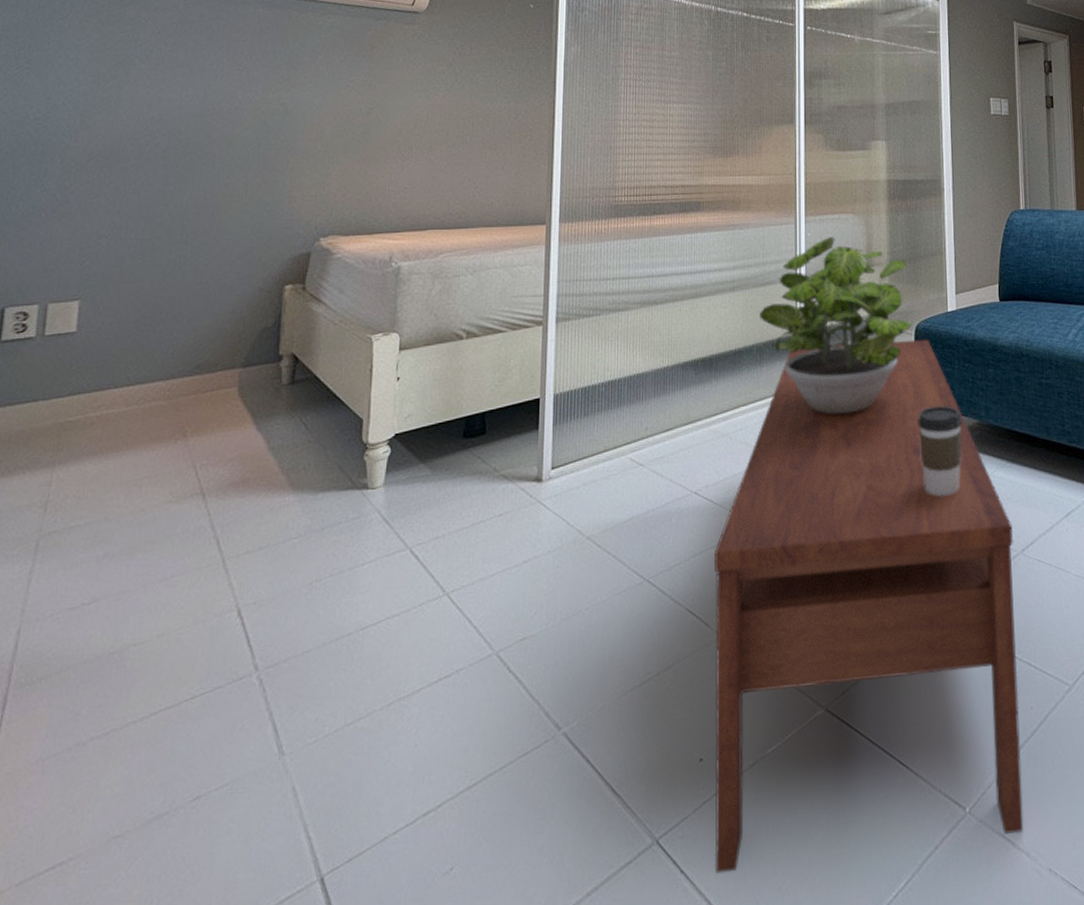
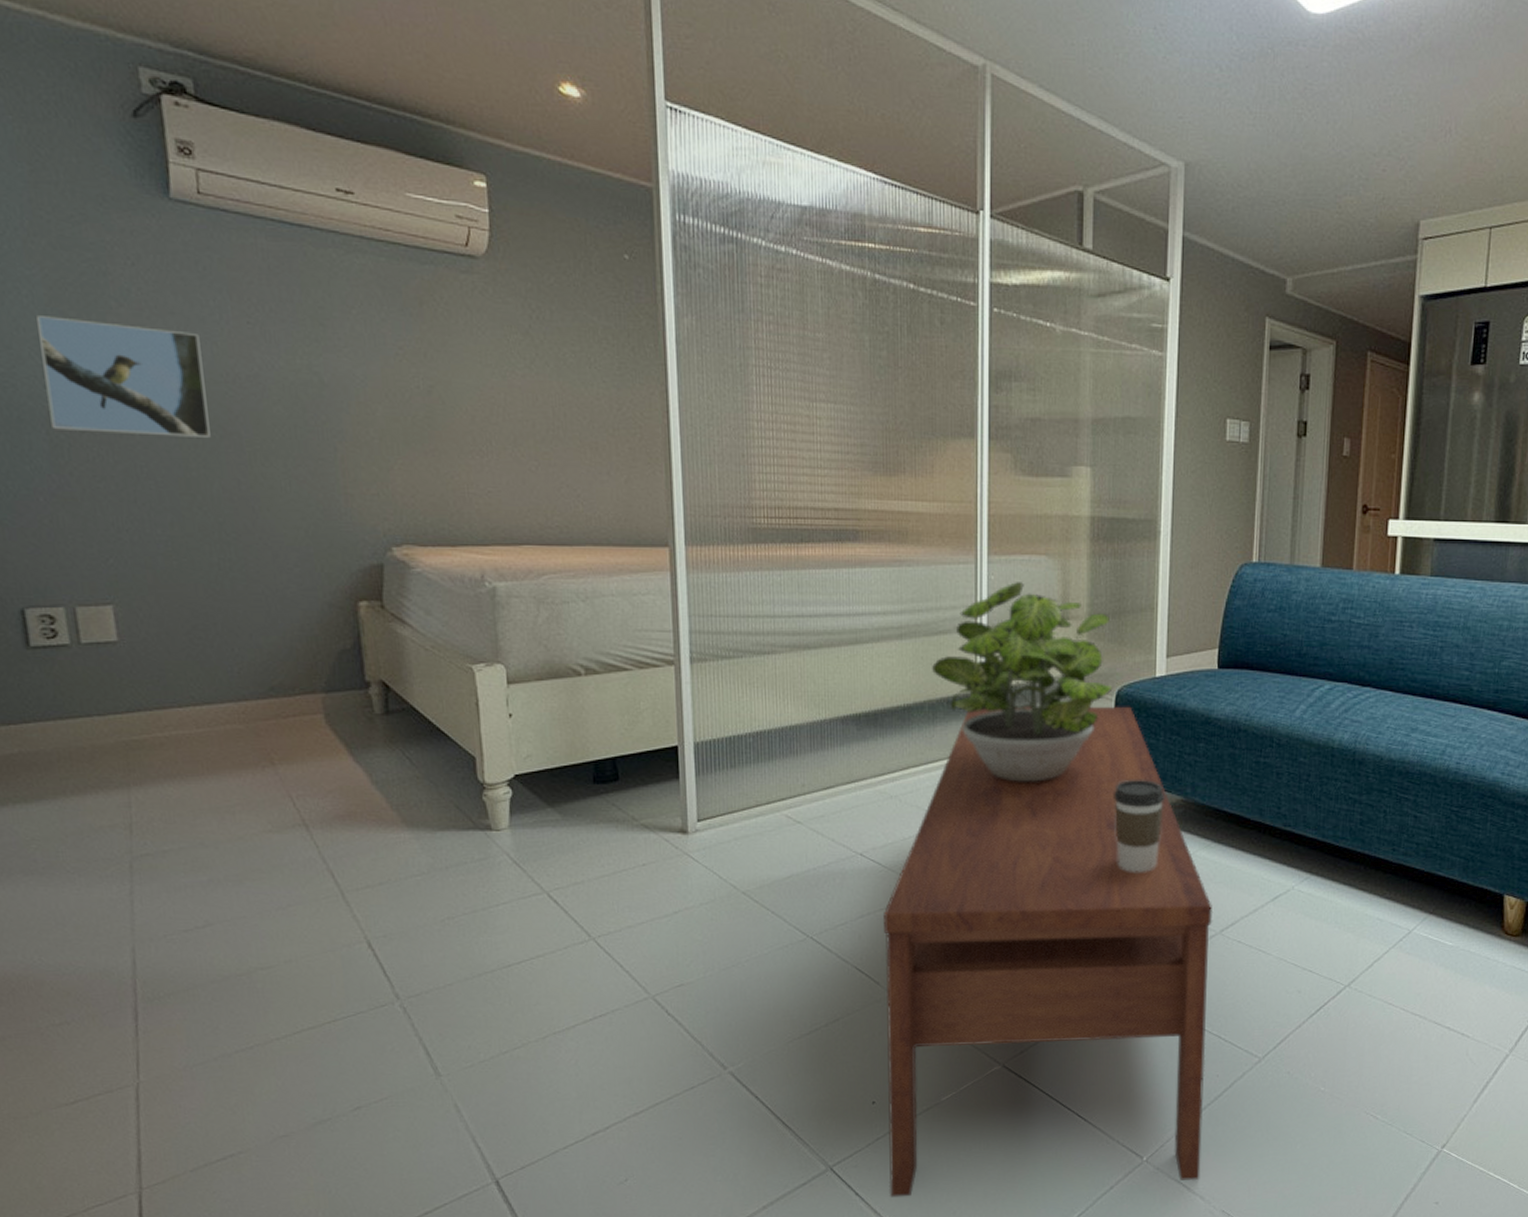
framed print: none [66,73,198,159] -> present [37,316,211,438]

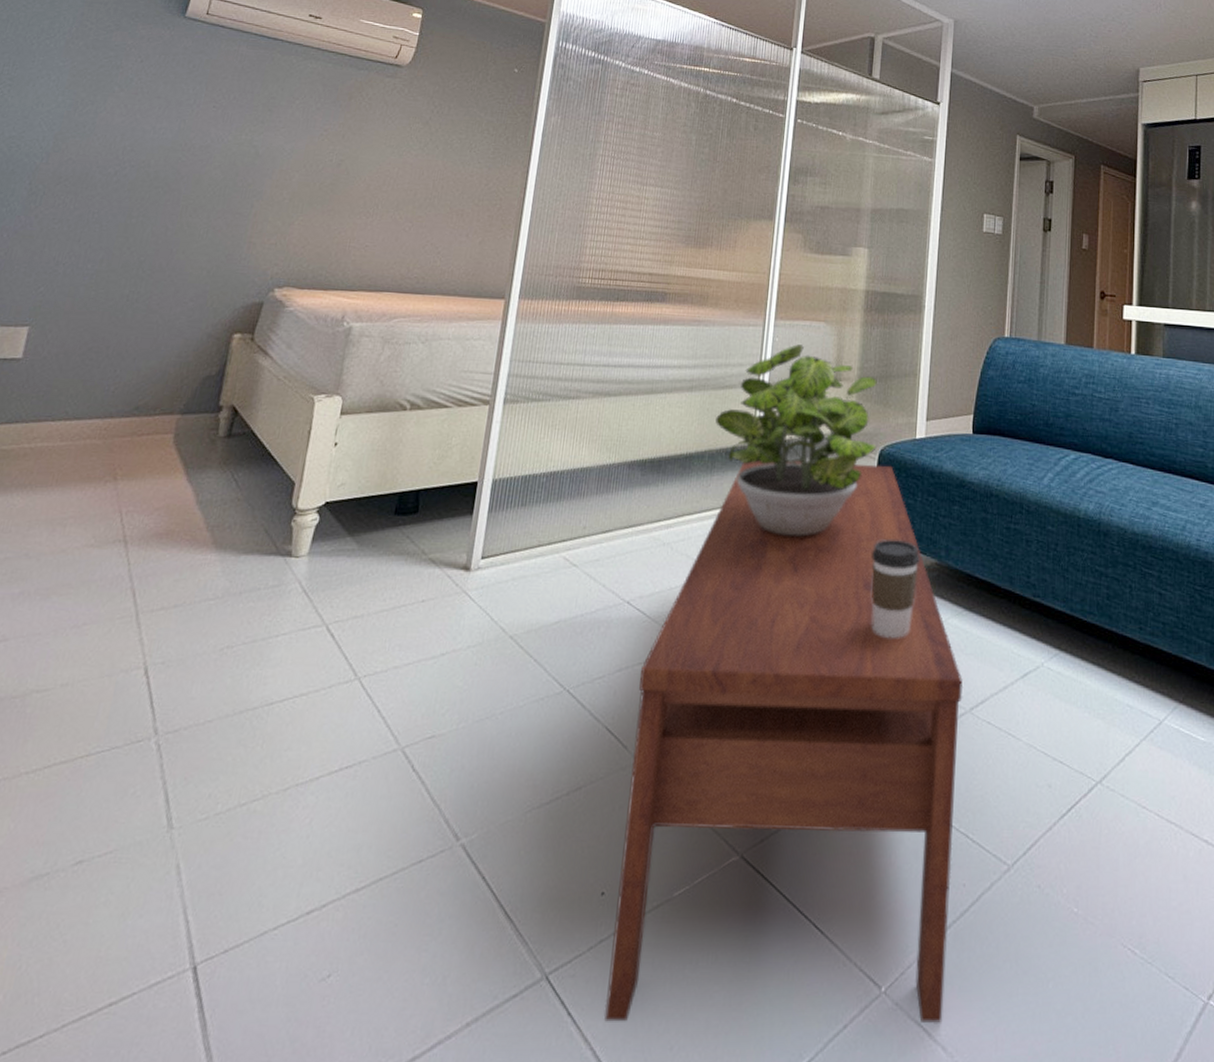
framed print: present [37,316,211,438] -> none [35,95,174,192]

